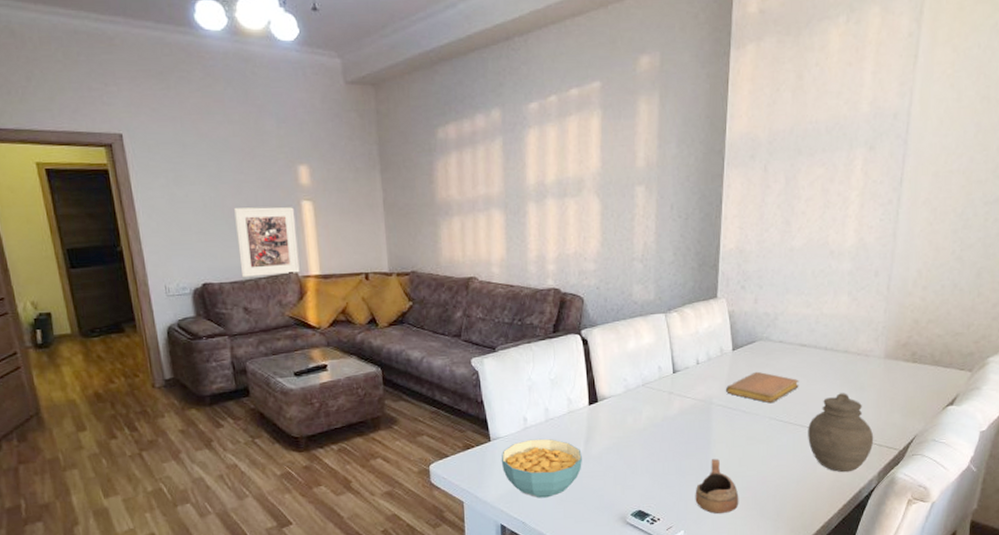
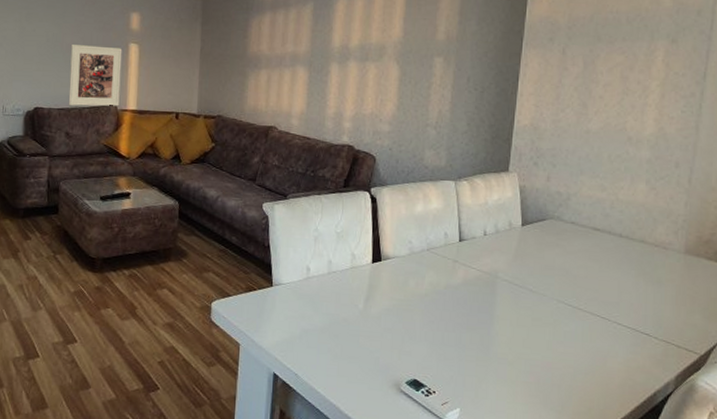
cereal bowl: present [502,438,582,498] -> none [281,289,361,352]
cup: present [695,459,739,514] -> none [474,336,521,397]
notebook: present [726,371,799,404] -> none [513,250,591,286]
jar: present [808,393,874,473] -> none [598,284,672,371]

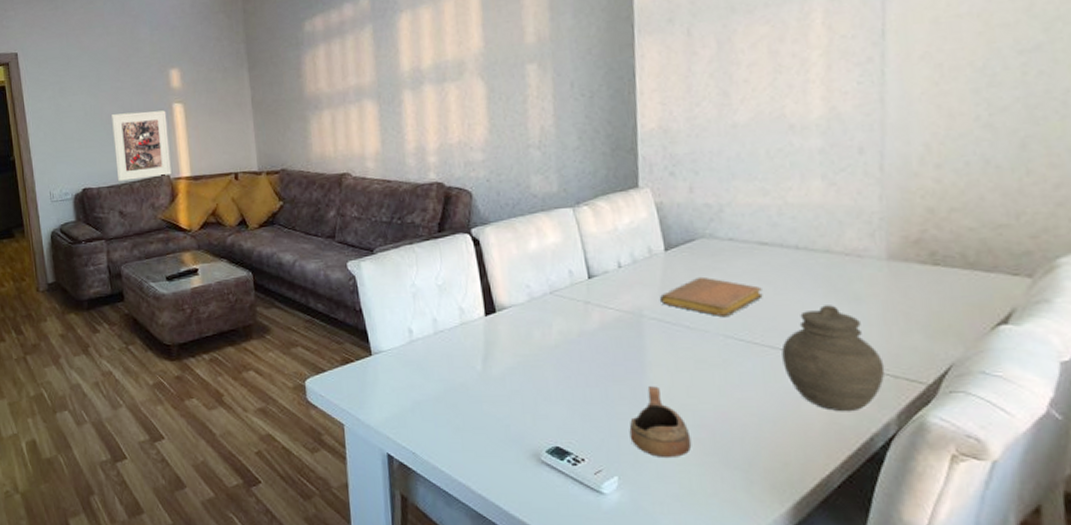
cup: none [474,336,521,397] -> present [629,386,692,459]
notebook: none [513,250,591,286] -> present [660,276,763,318]
jar: none [598,284,672,371] -> present [781,305,885,412]

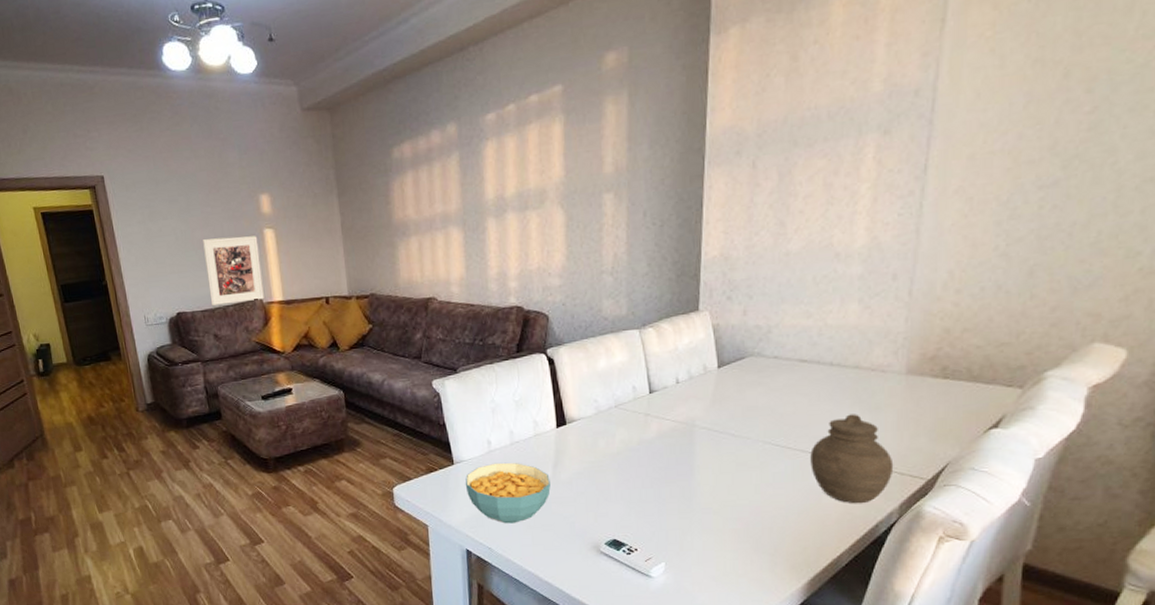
cereal bowl: none [385,354,481,425] -> present [465,462,551,524]
cup: present [629,386,692,459] -> none [677,486,729,547]
notebook: present [660,276,763,318] -> none [711,390,799,426]

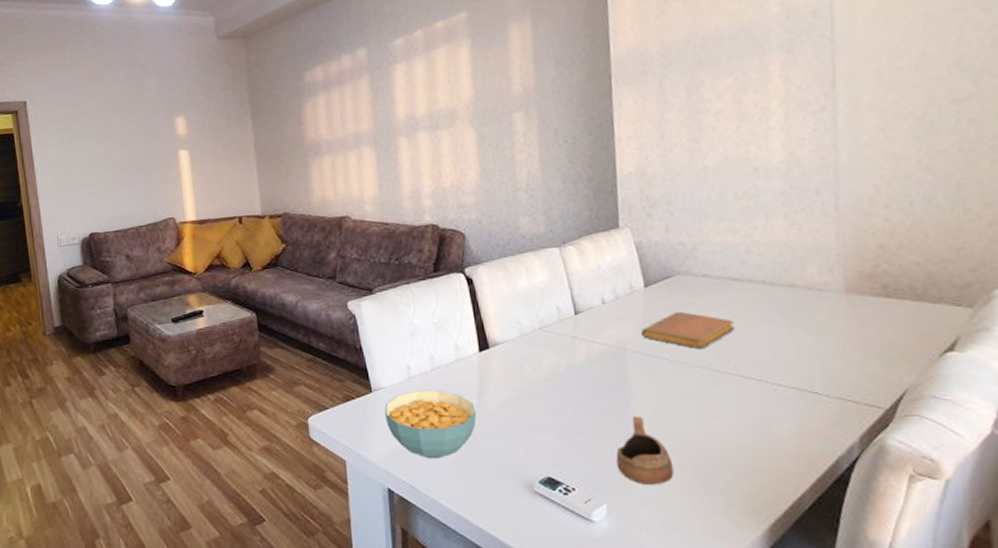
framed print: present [203,236,264,305] -> none [119,156,177,226]
cup: none [677,486,729,547] -> present [616,416,675,486]
notebook: none [711,390,799,426] -> present [642,311,735,350]
jar: present [810,414,894,504] -> none [753,336,847,437]

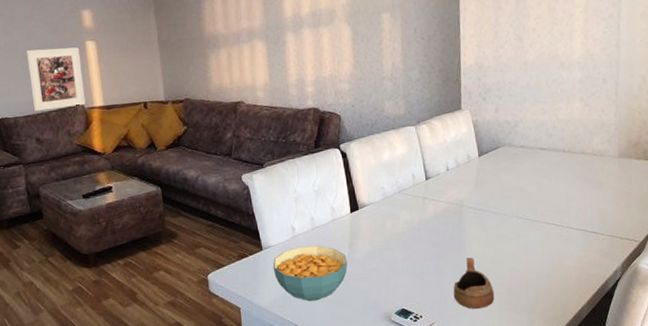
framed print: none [119,156,177,226] -> present [26,47,86,111]
notebook: present [642,311,735,350] -> none [475,174,542,204]

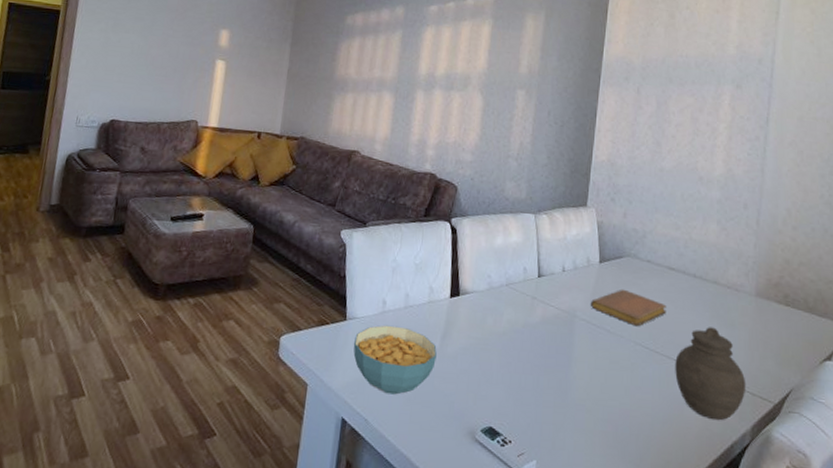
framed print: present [26,47,86,111] -> none [147,58,209,123]
cup: present [453,257,495,309] -> none [551,379,599,448]
notebook: none [475,174,542,204] -> present [591,288,667,327]
jar: none [553,191,615,265] -> present [675,327,746,421]

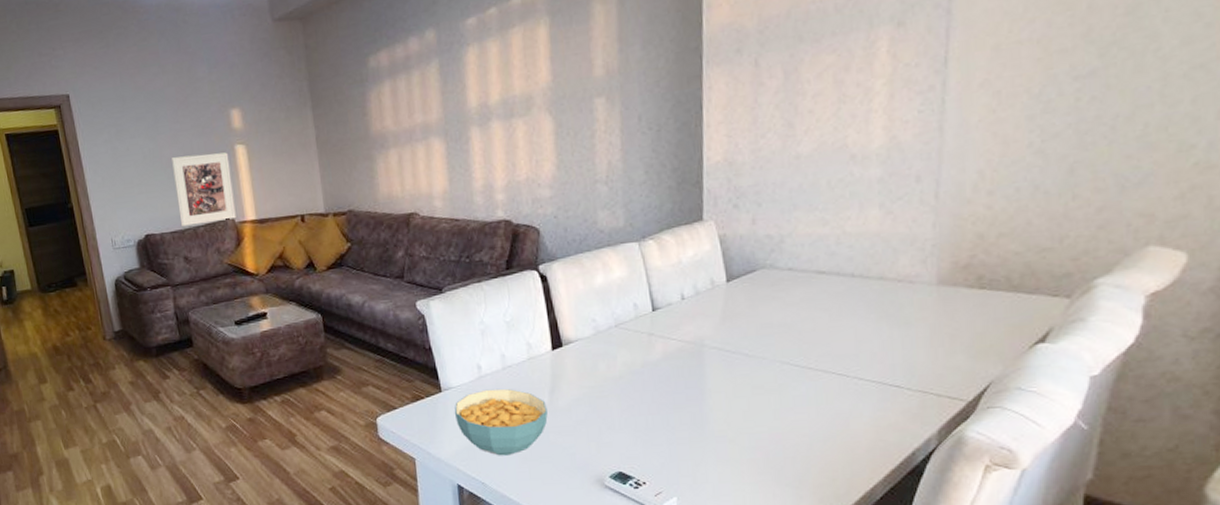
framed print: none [147,58,209,123] -> present [172,152,237,226]
notebook: present [591,288,667,327] -> none [721,306,819,345]
jar: present [675,327,746,421] -> none [834,329,929,430]

